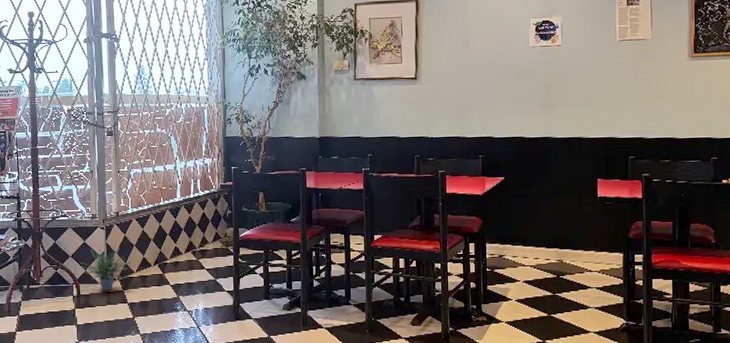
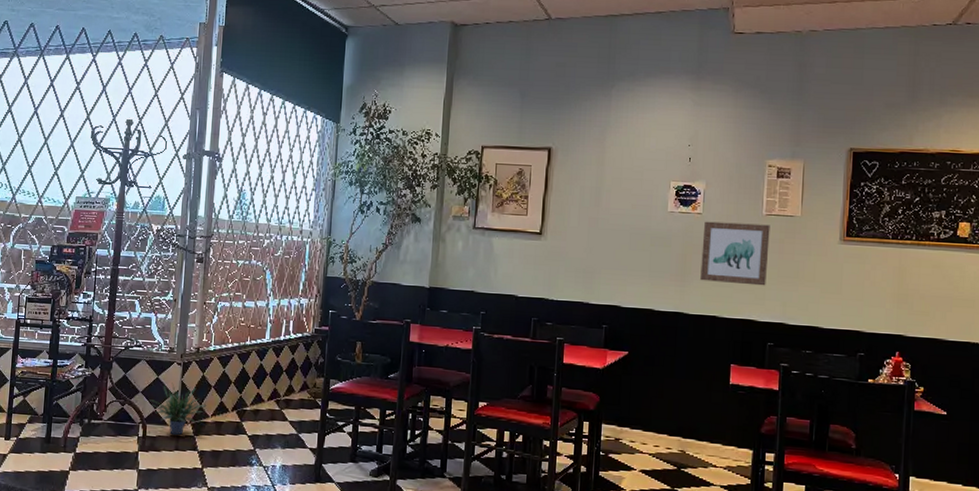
wall art: none [563,49,625,107] -> present [700,221,770,286]

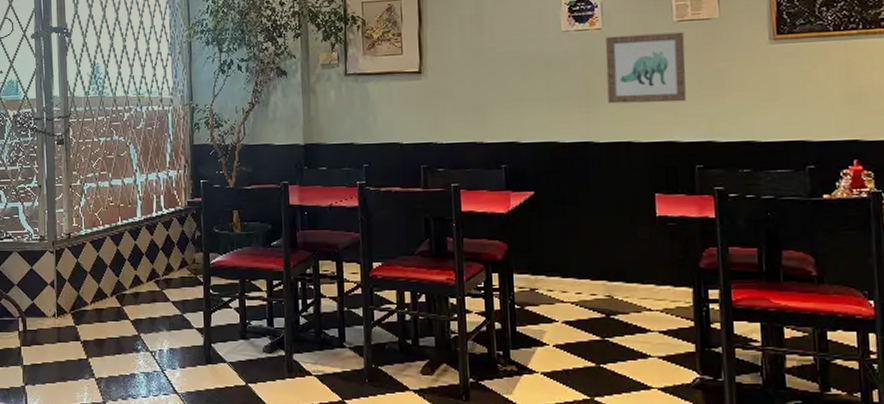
potted plant: present [149,382,207,436] -> none [25,272,85,327]

